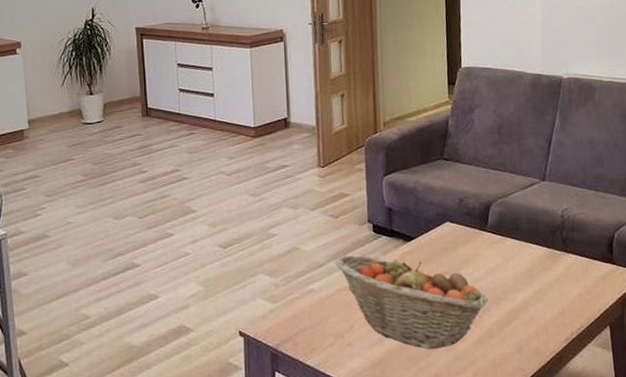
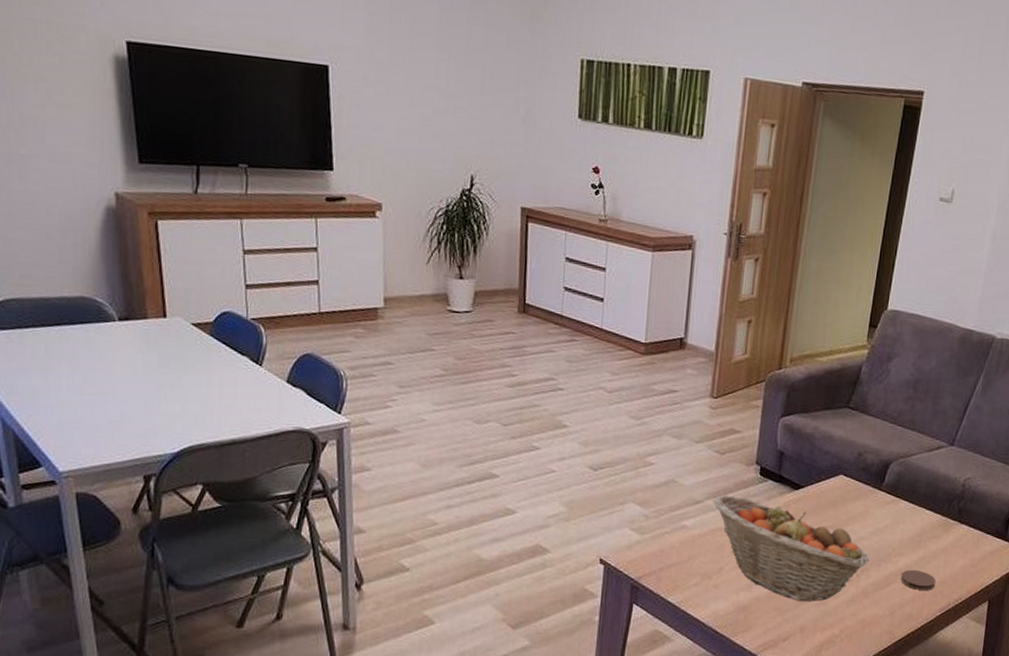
coaster: none [521,303,556,324] -> present [901,569,936,591]

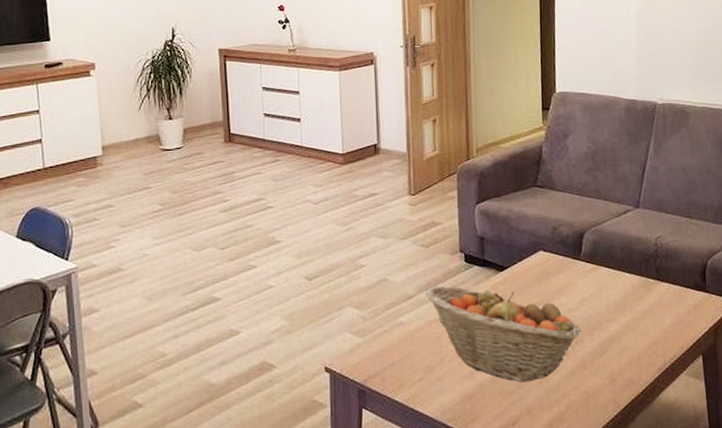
coaster: present [901,569,936,591] -> none [614,333,649,354]

